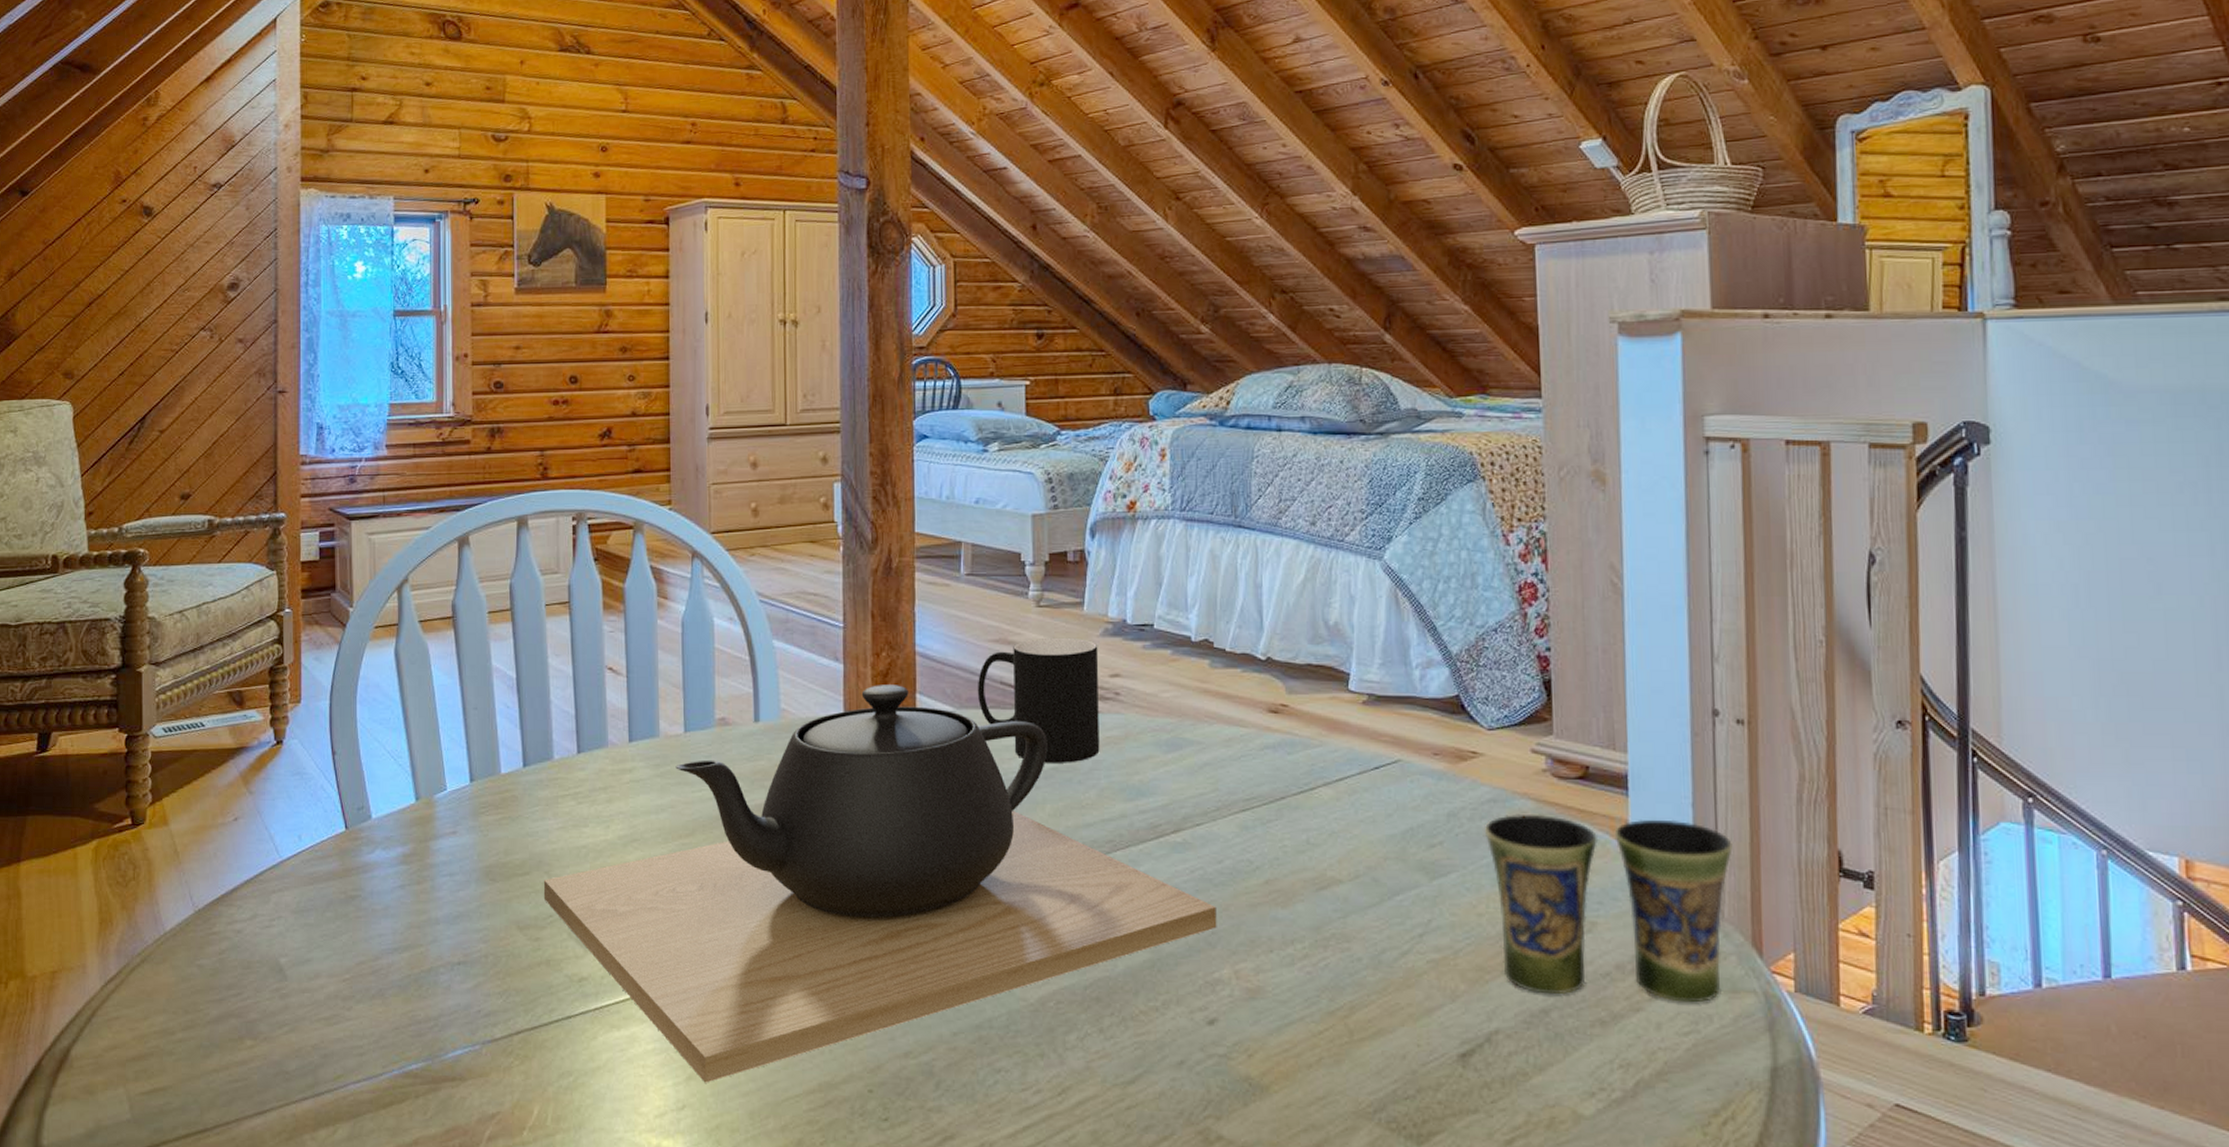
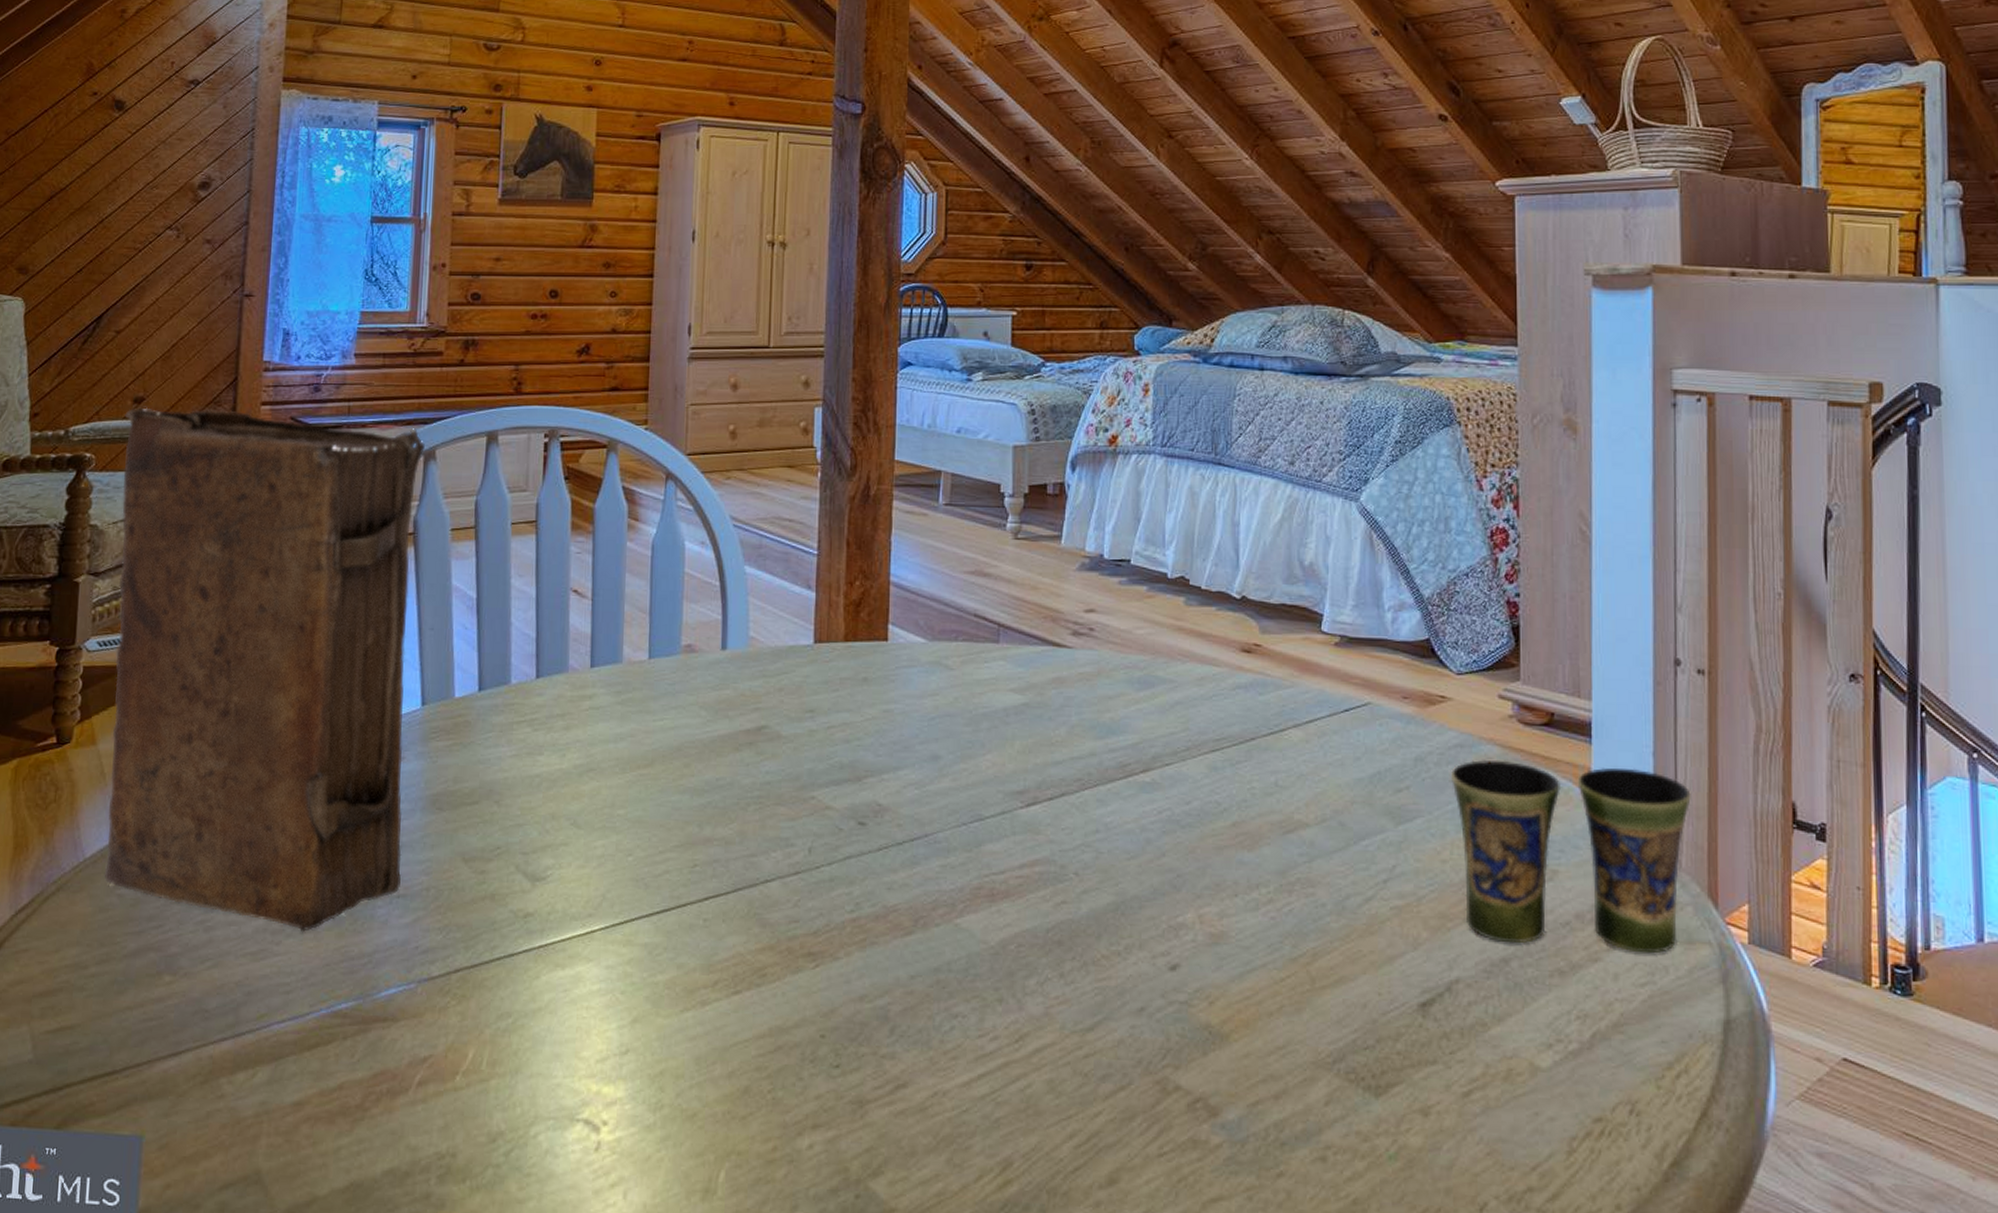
book: none [173,503,460,999] -> present [104,407,425,933]
teapot: present [543,685,1217,1083] -> none [492,614,1183,1026]
cup: present [977,637,1100,763] -> none [950,570,1074,699]

